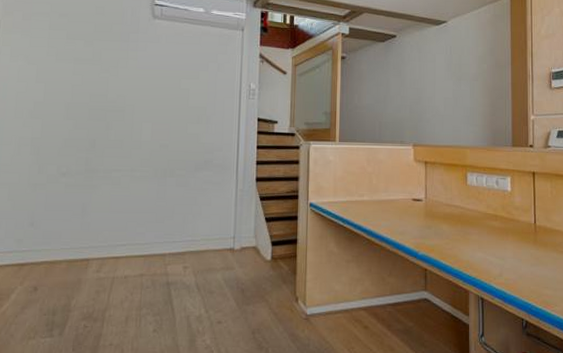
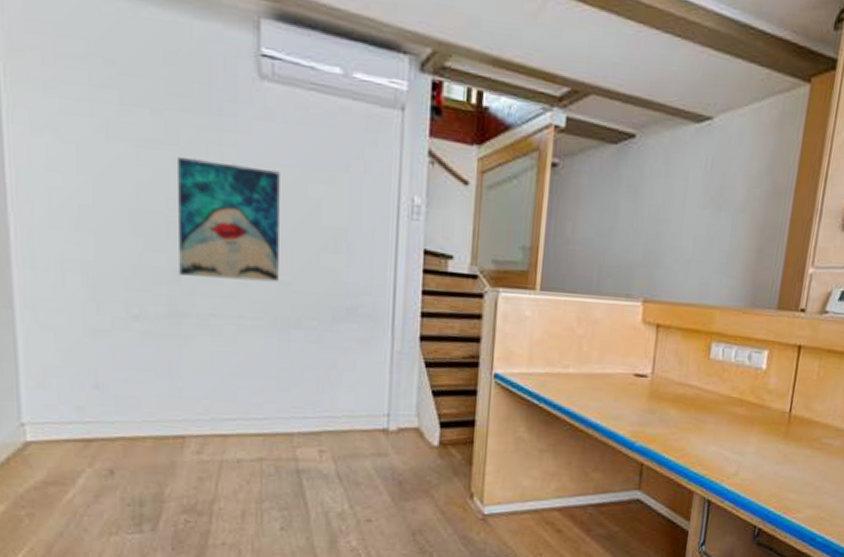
wall art: none [93,68,163,146] -> present [177,157,280,283]

